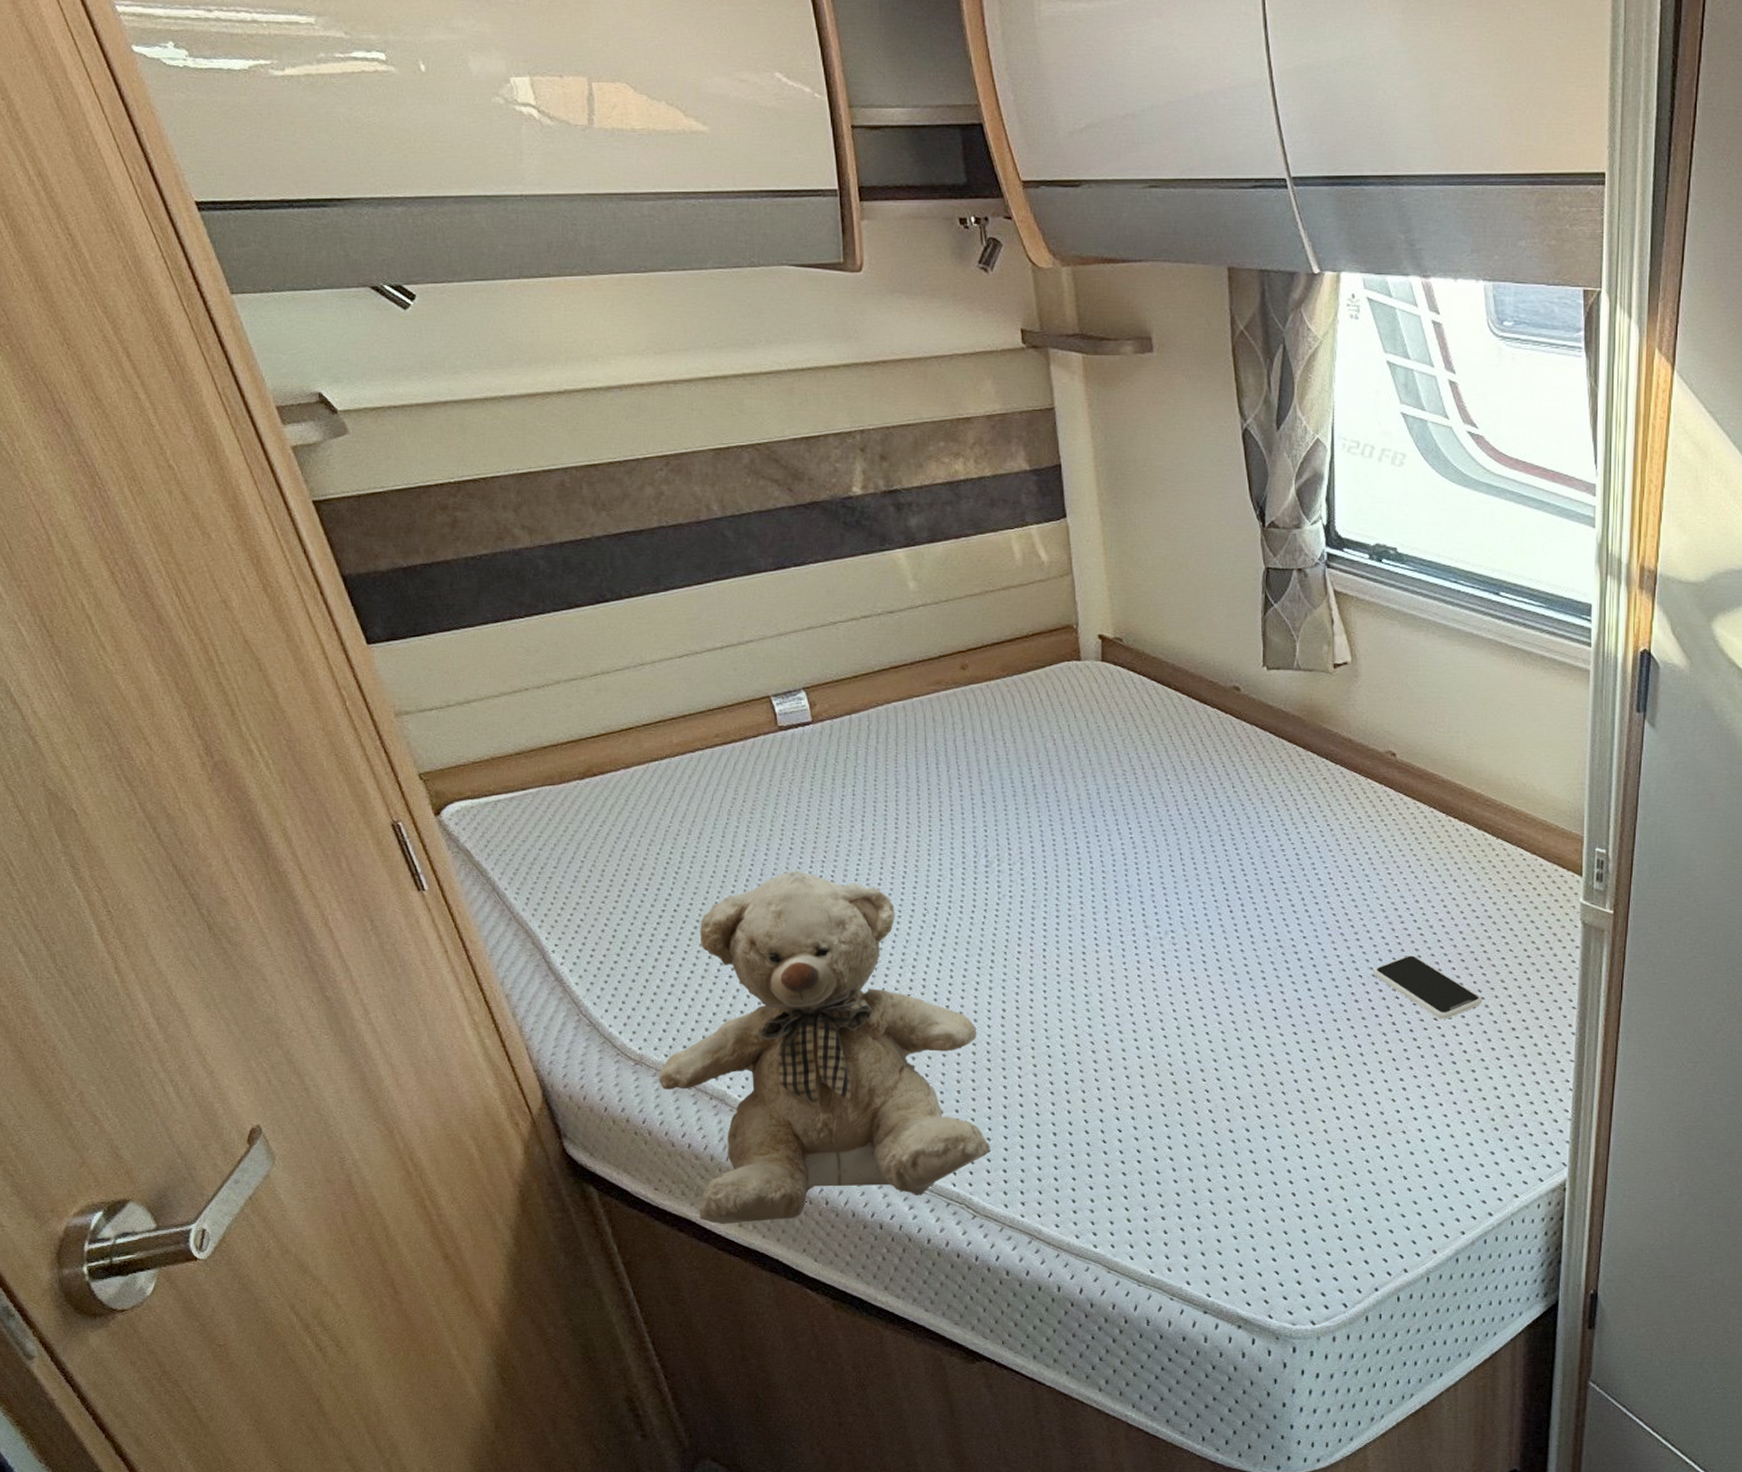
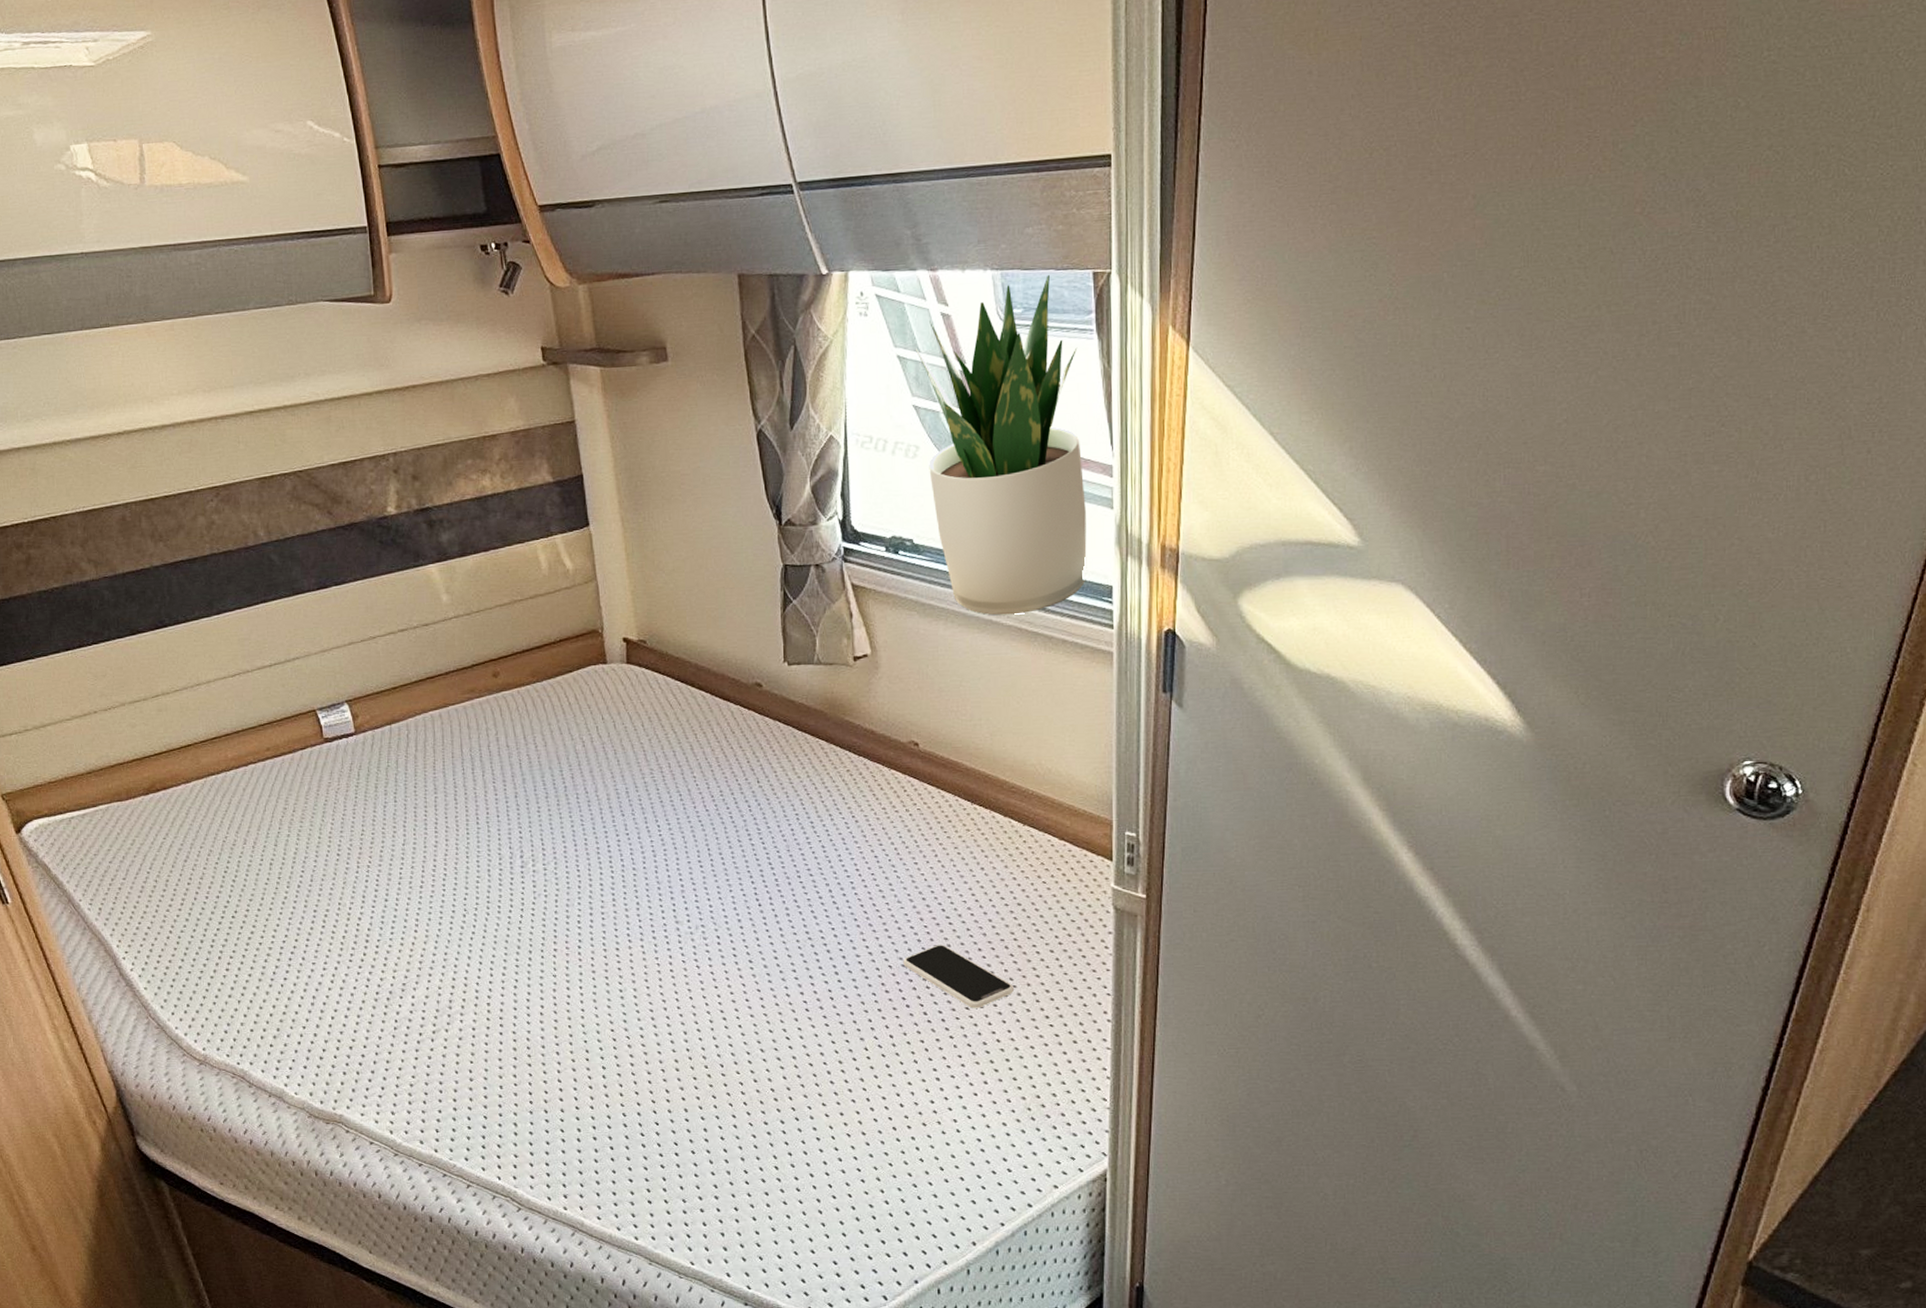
teddy bear: present [658,870,990,1225] -> none [221,875,533,1218]
planter: none [1406,290,1568,629] -> present [916,275,1087,616]

